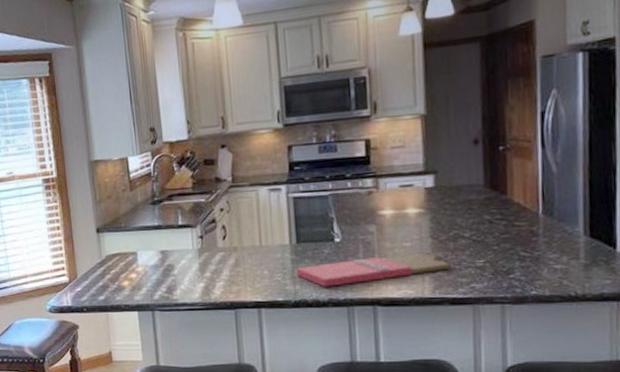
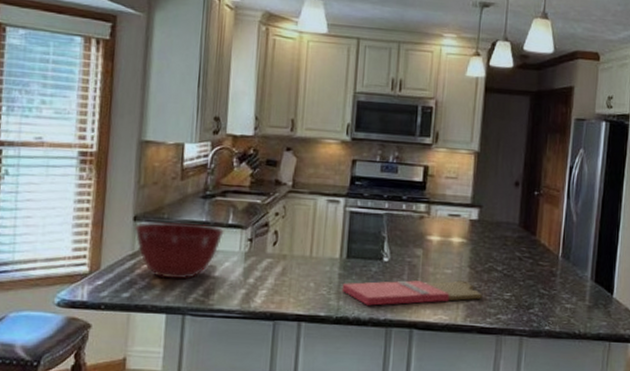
mixing bowl: none [99,228,176,281] -> present [135,221,224,279]

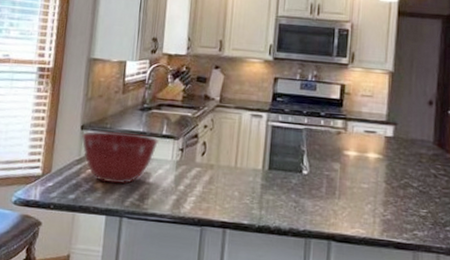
cutting board: present [342,280,483,306] -> none [264,193,399,217]

